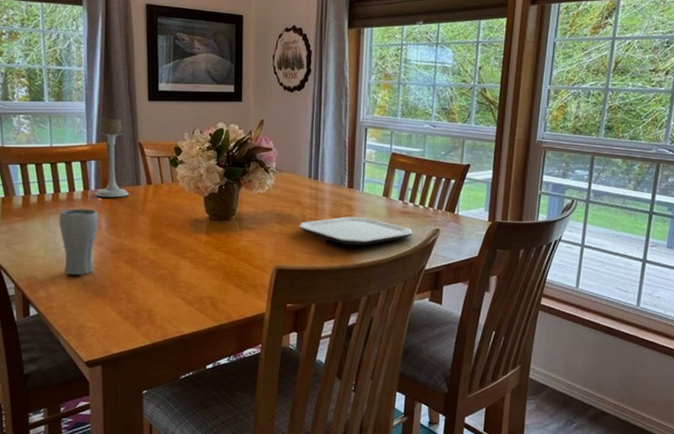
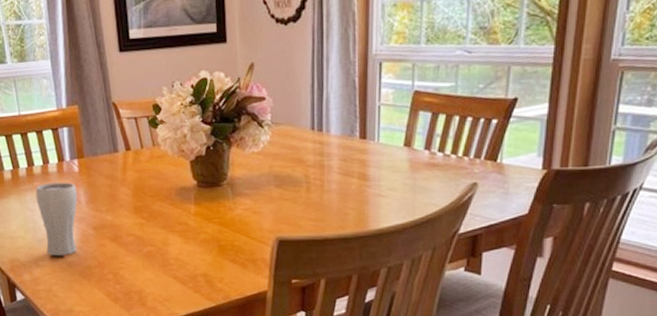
candle holder: present [95,118,130,198] -> none [68,75,108,169]
plate: present [299,216,413,246] -> none [302,173,443,209]

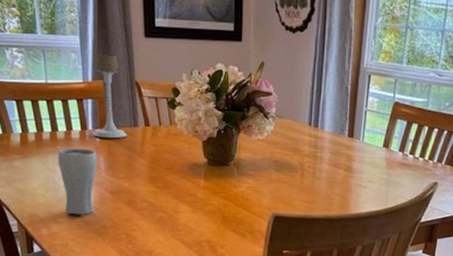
candle holder: none [68,75,108,169] -> present [93,54,128,139]

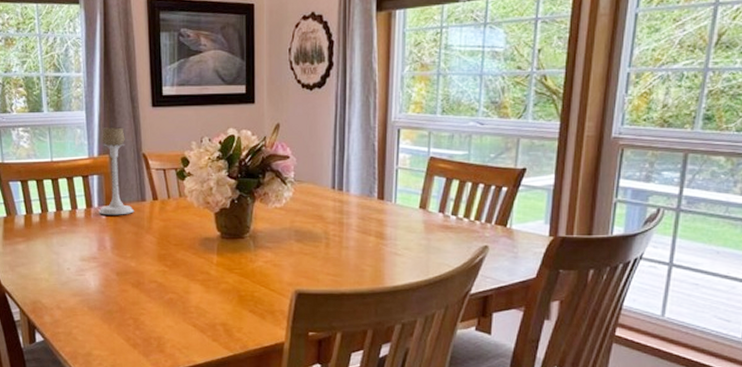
drinking glass: present [58,148,98,215] -> none [62,227,103,300]

